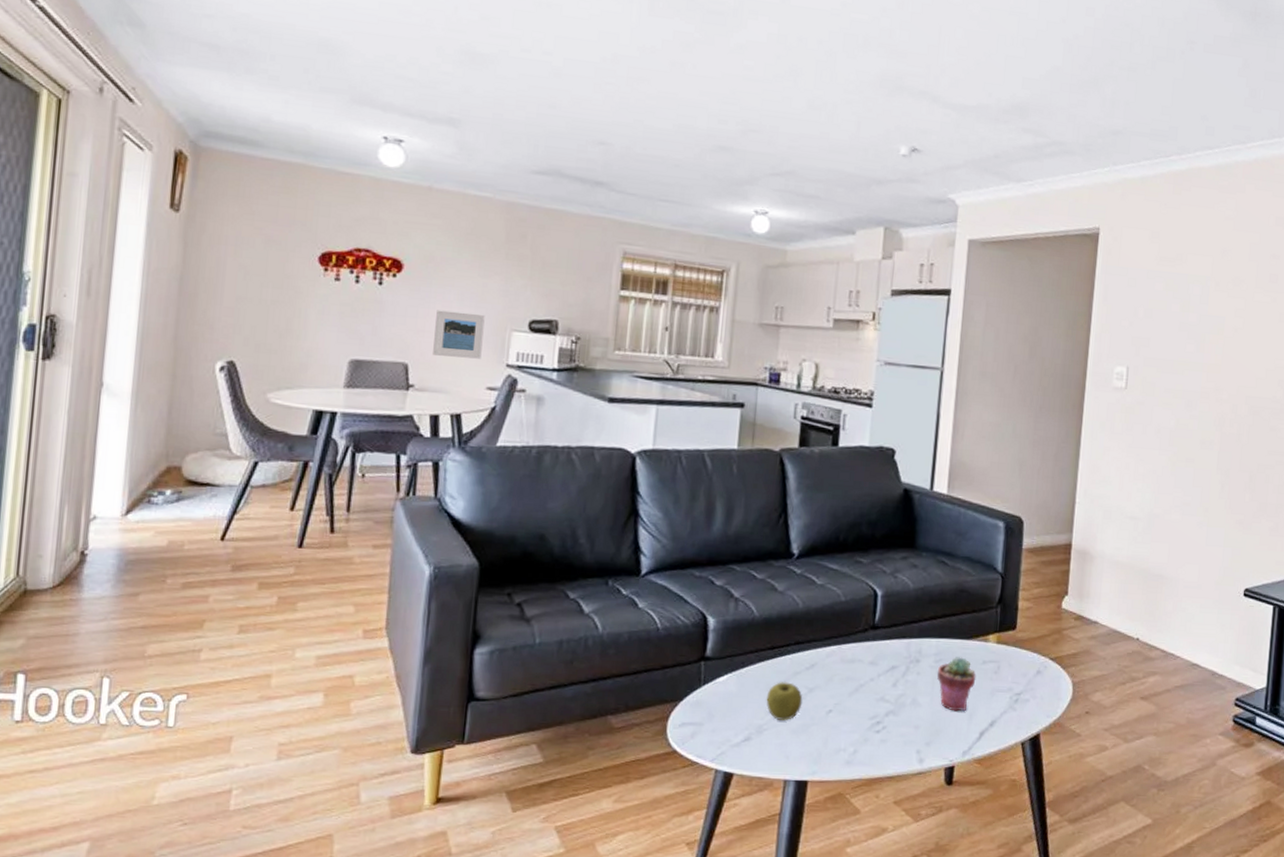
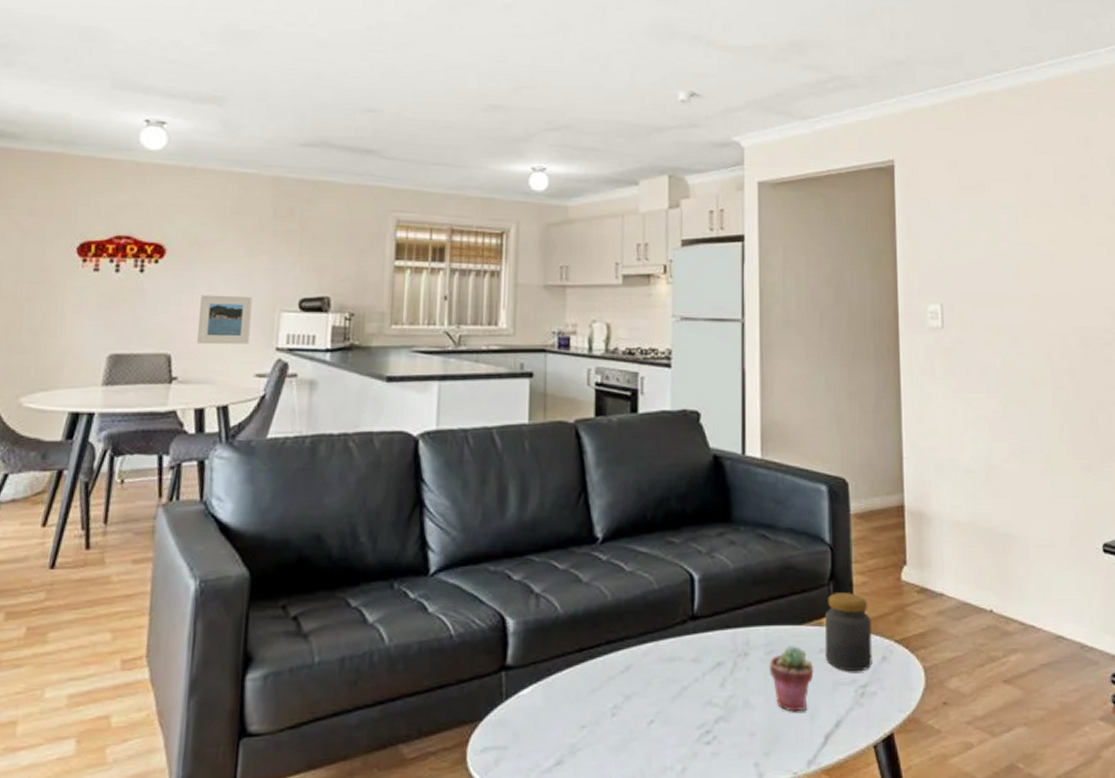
apple: present [766,682,803,720] -> none [578,690,620,737]
jar: none [987,615,1031,682] -> present [824,593,872,672]

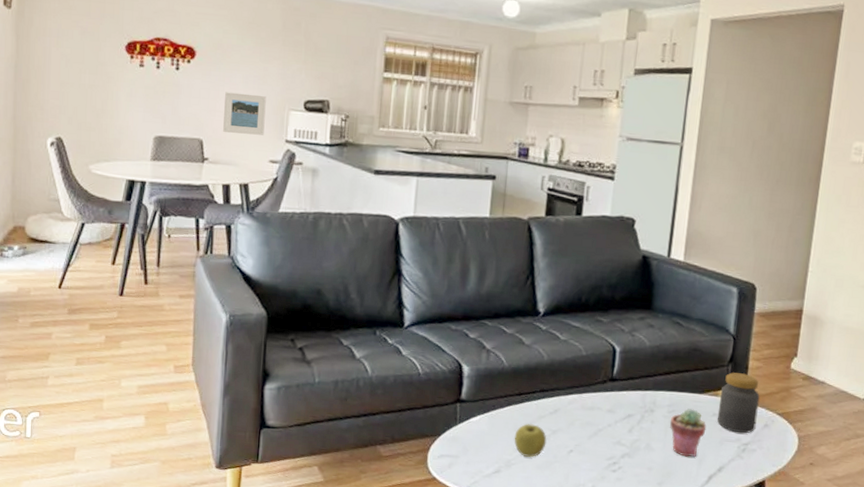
apple: none [578,690,620,737] -> present [514,424,547,457]

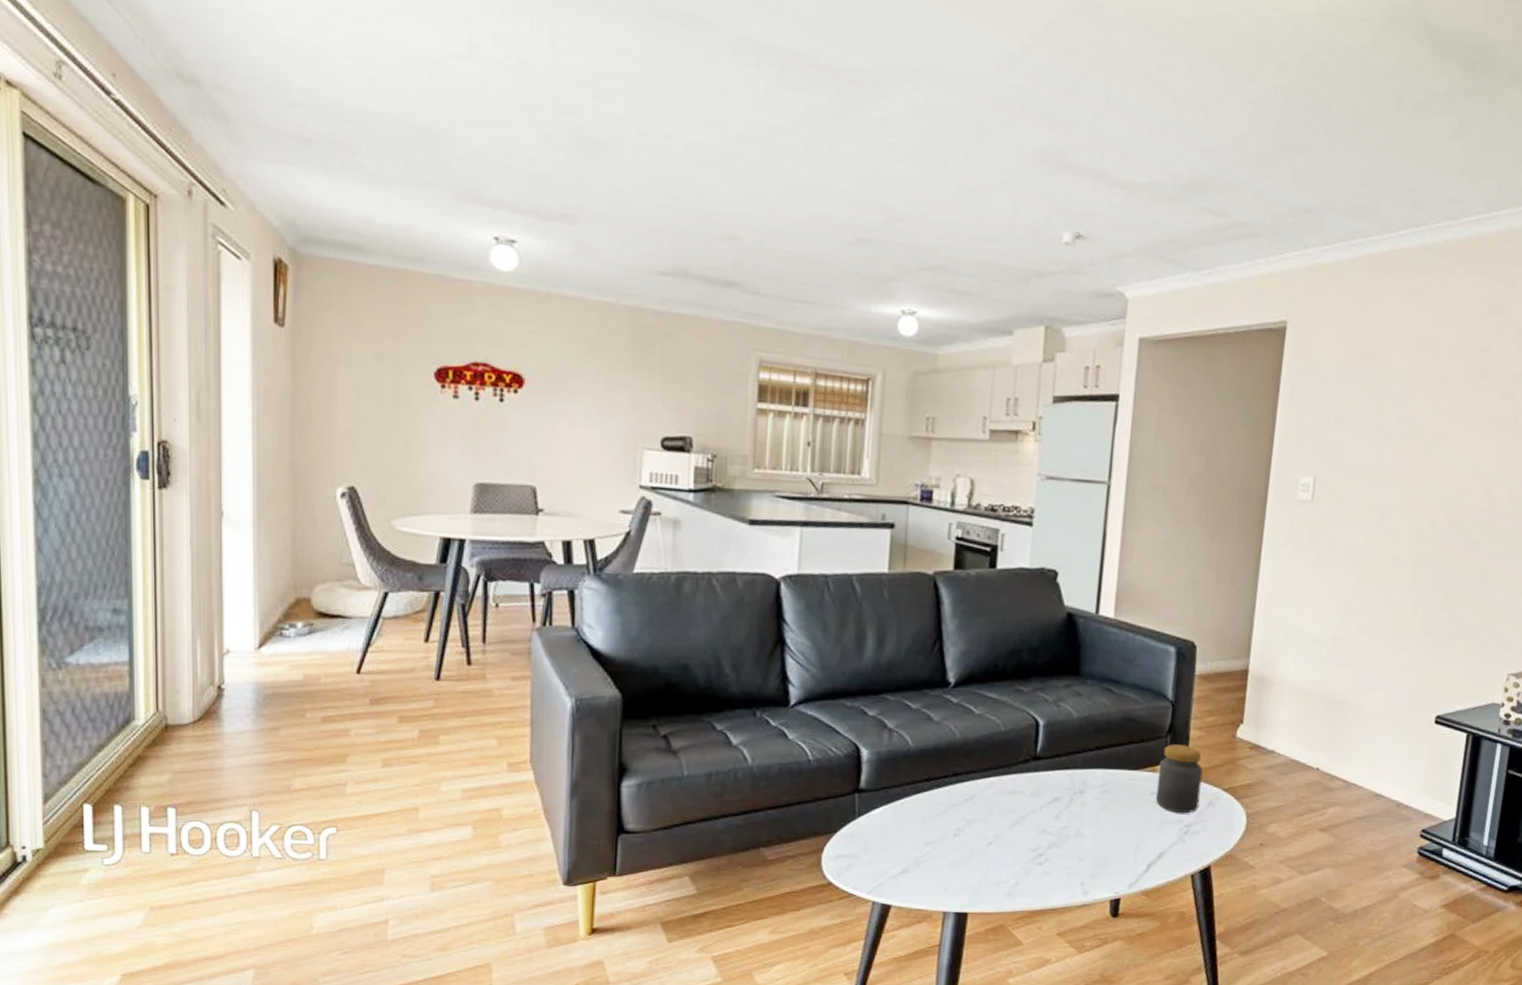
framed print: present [223,92,266,135] -> none [561,428,614,480]
apple: present [514,424,547,457] -> none [923,814,962,853]
potted succulent: present [670,408,707,458] -> none [1103,788,1144,844]

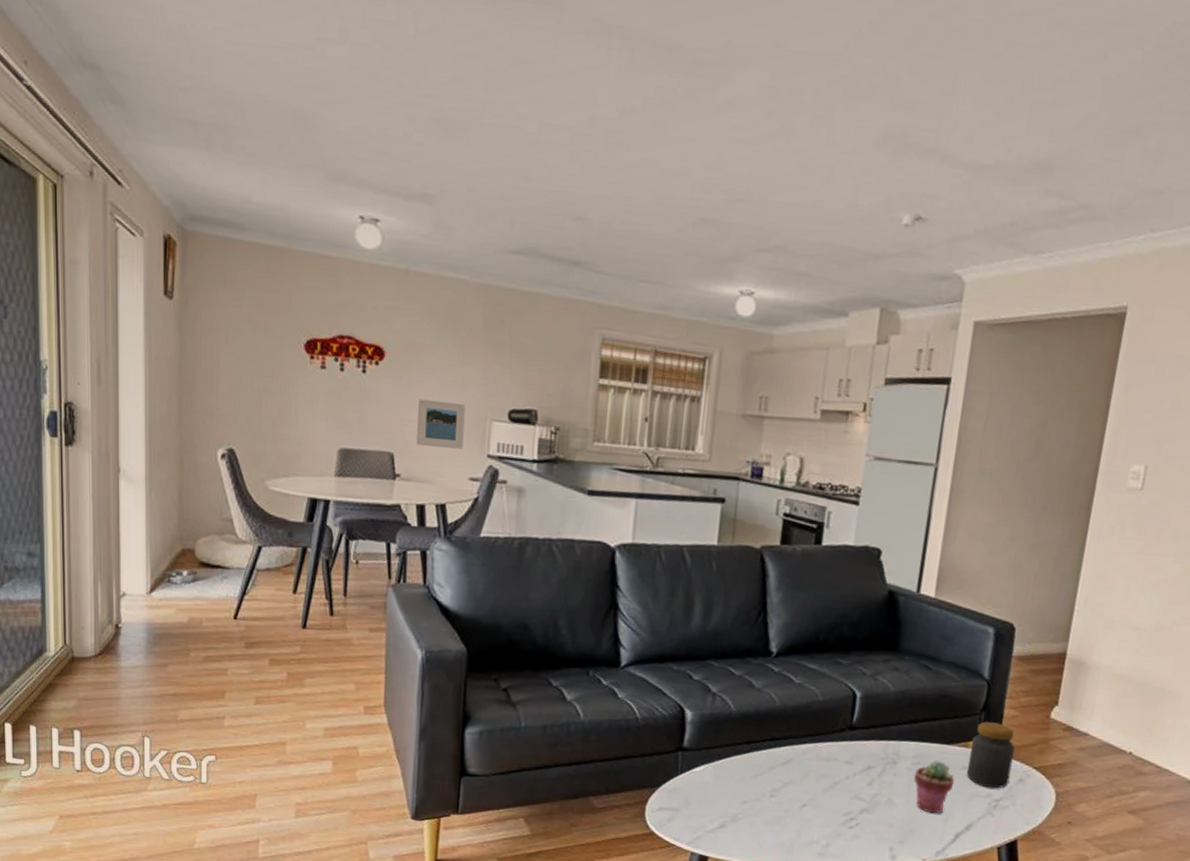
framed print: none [561,428,614,480] -> present [417,399,466,449]
potted succulent: none [1103,788,1144,844] -> present [914,761,955,814]

